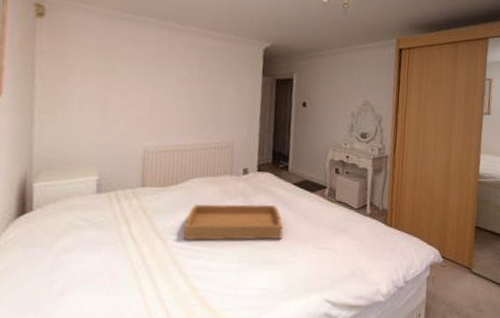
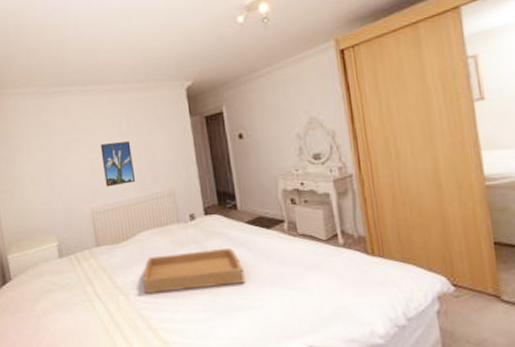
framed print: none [164,84,199,129] -> present [100,141,136,187]

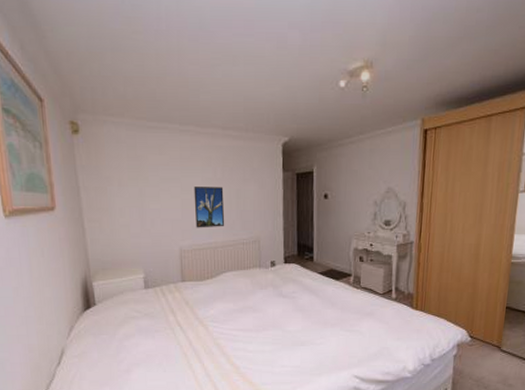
serving tray: present [142,248,246,294] -> none [222,293,312,327]

